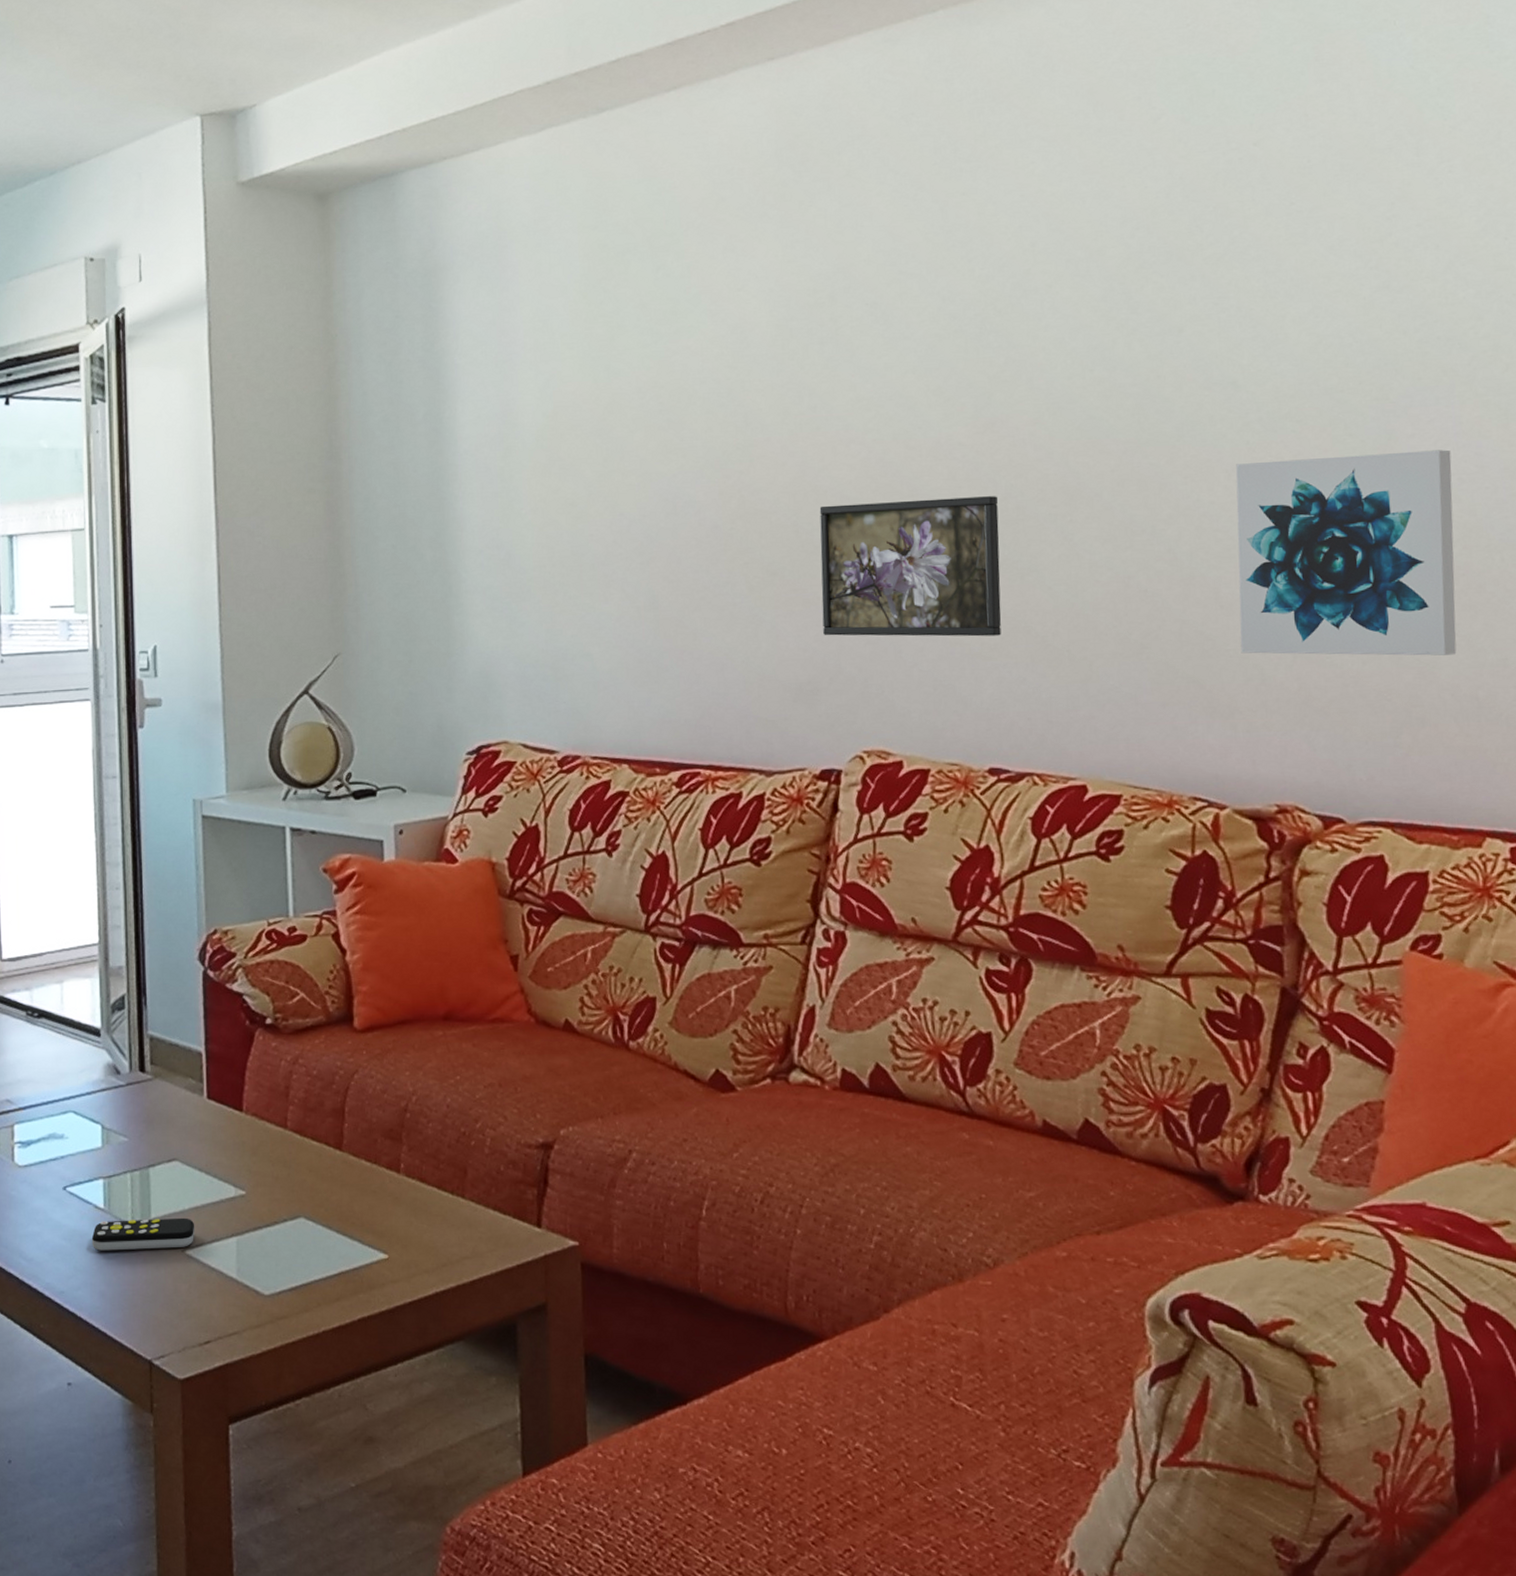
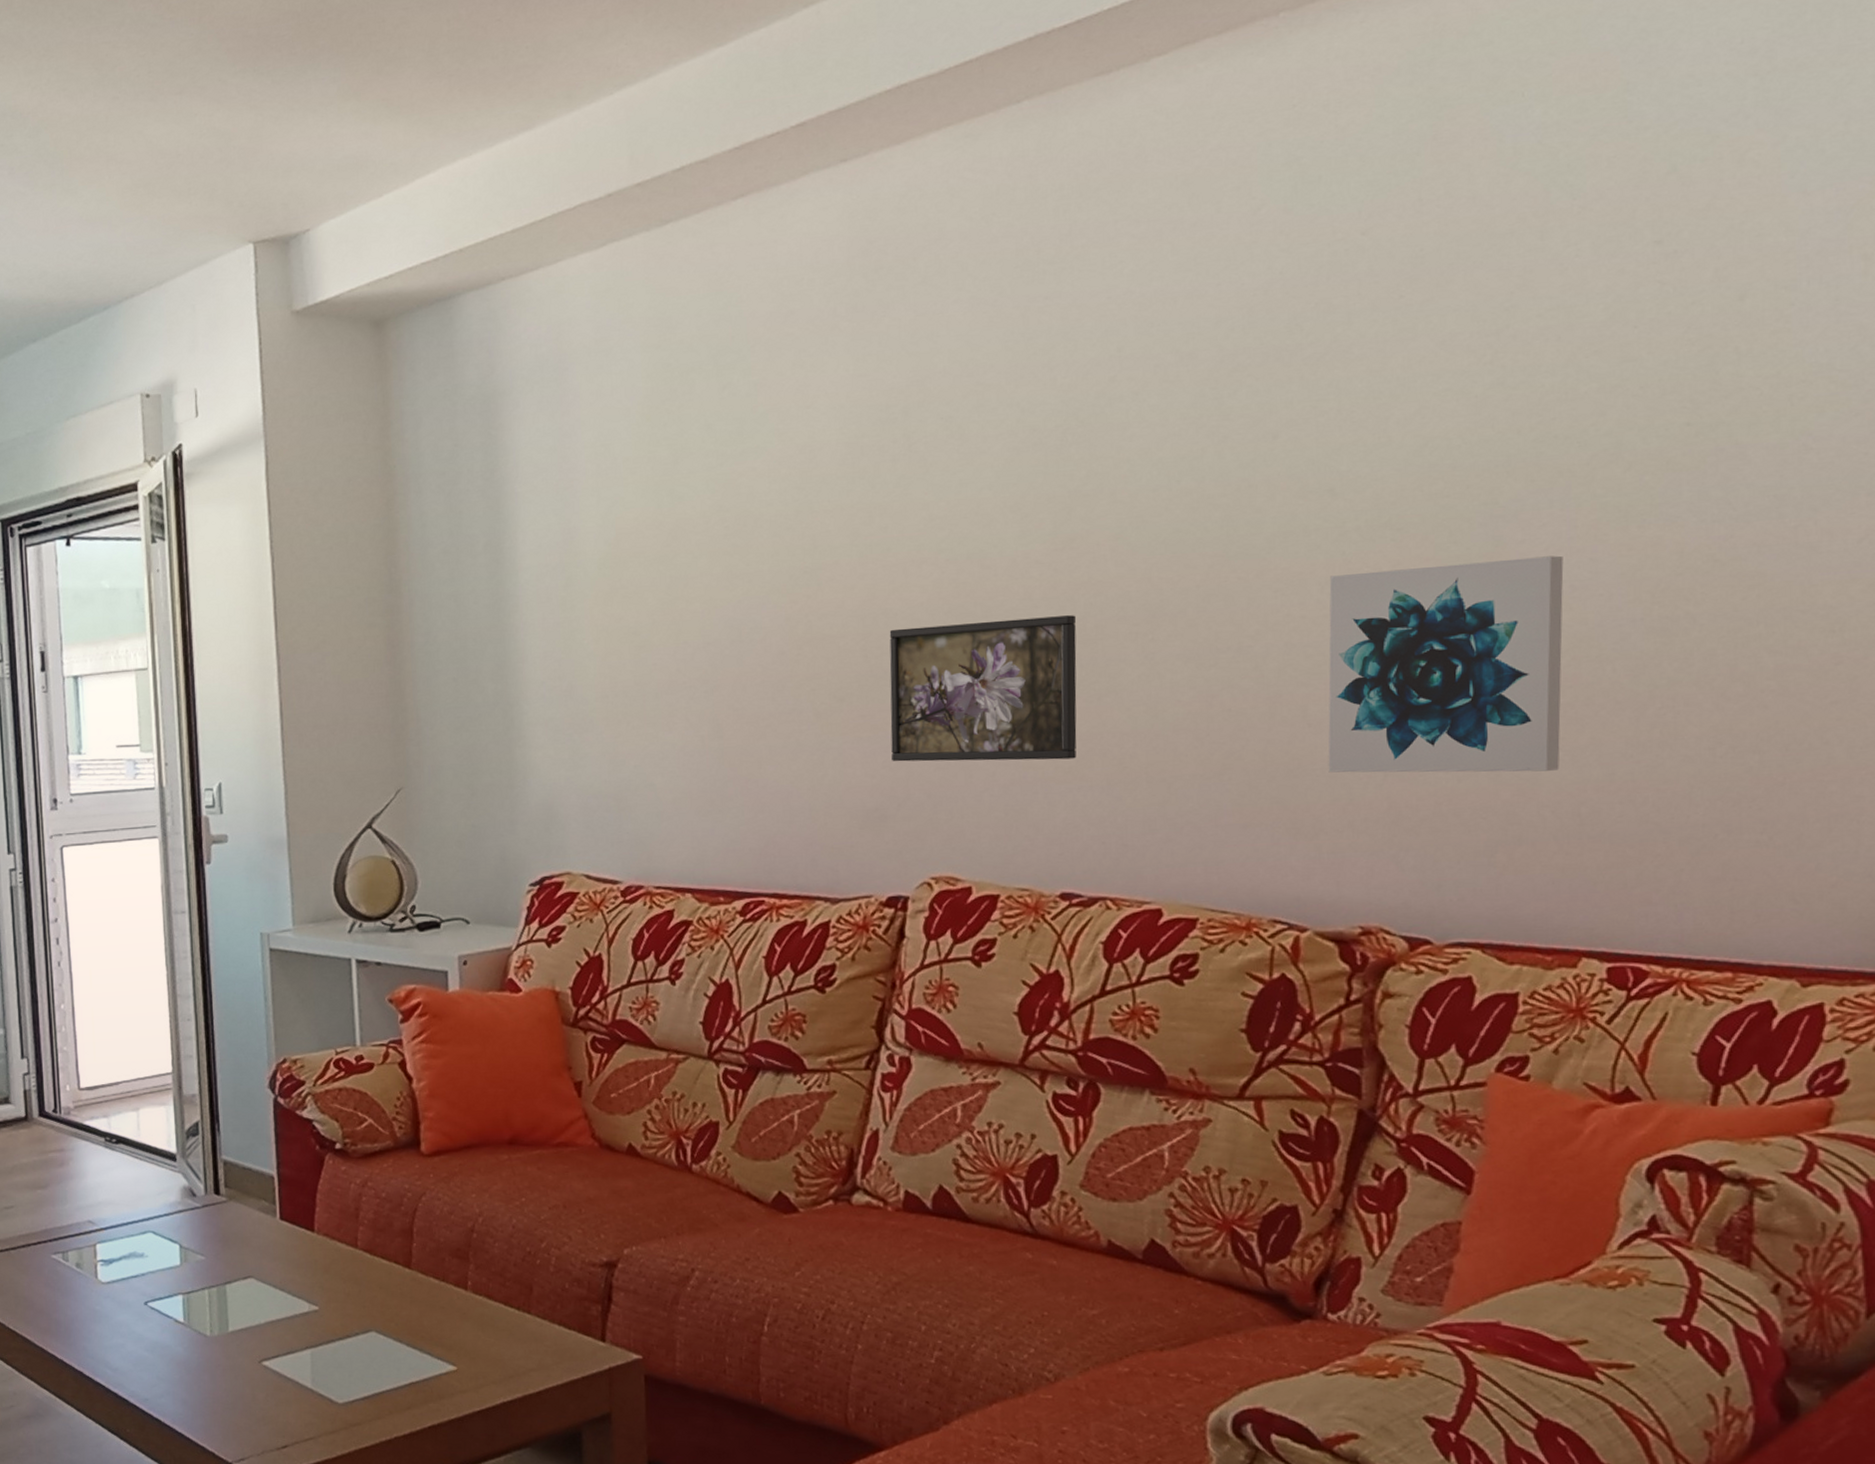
remote control: present [91,1217,195,1251] -> none [172,1331,271,1362]

